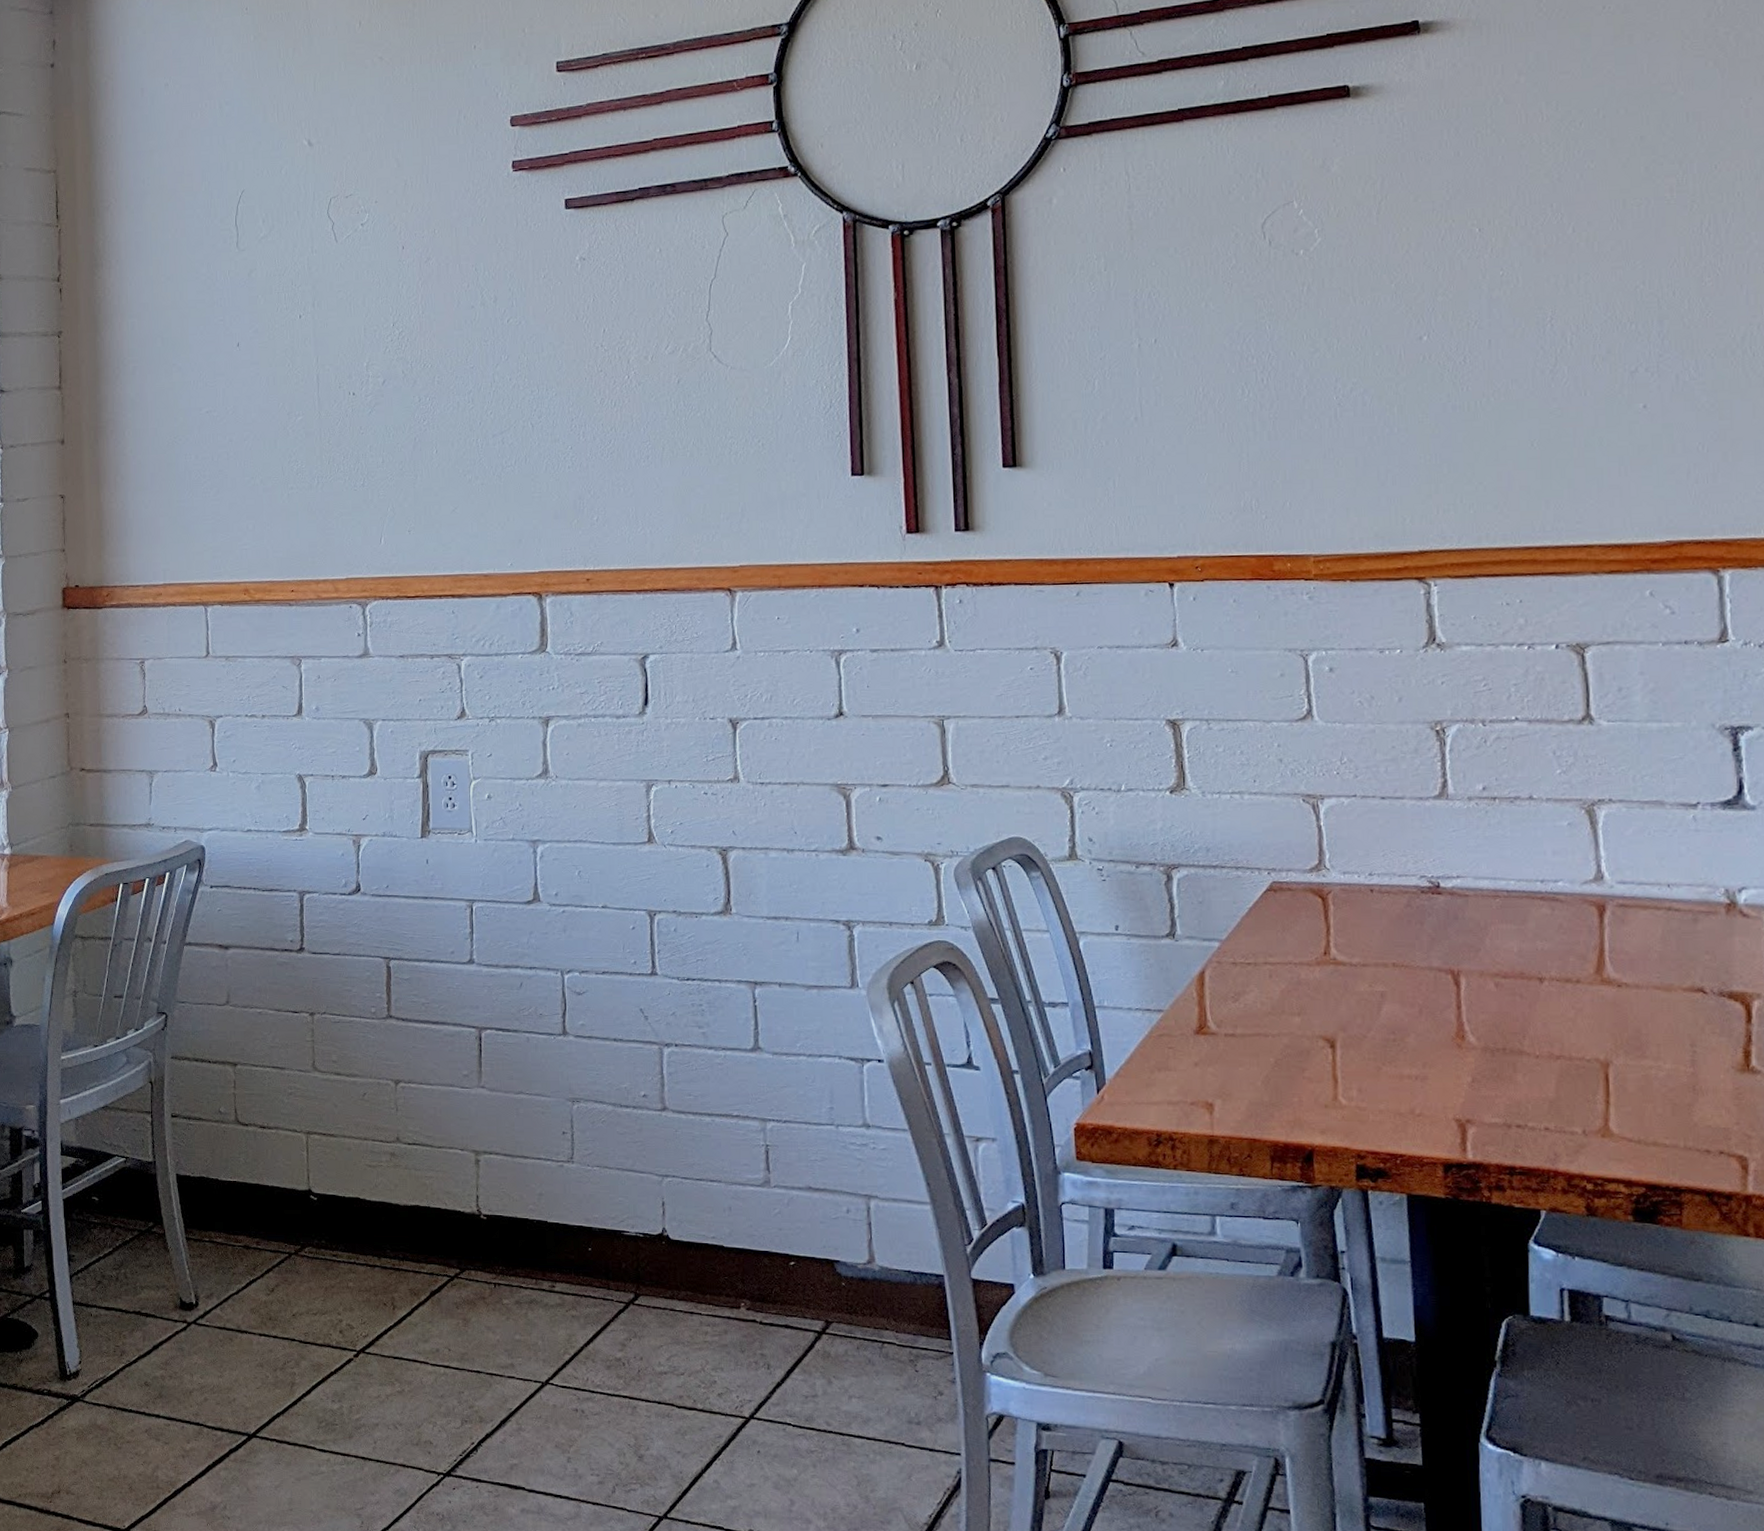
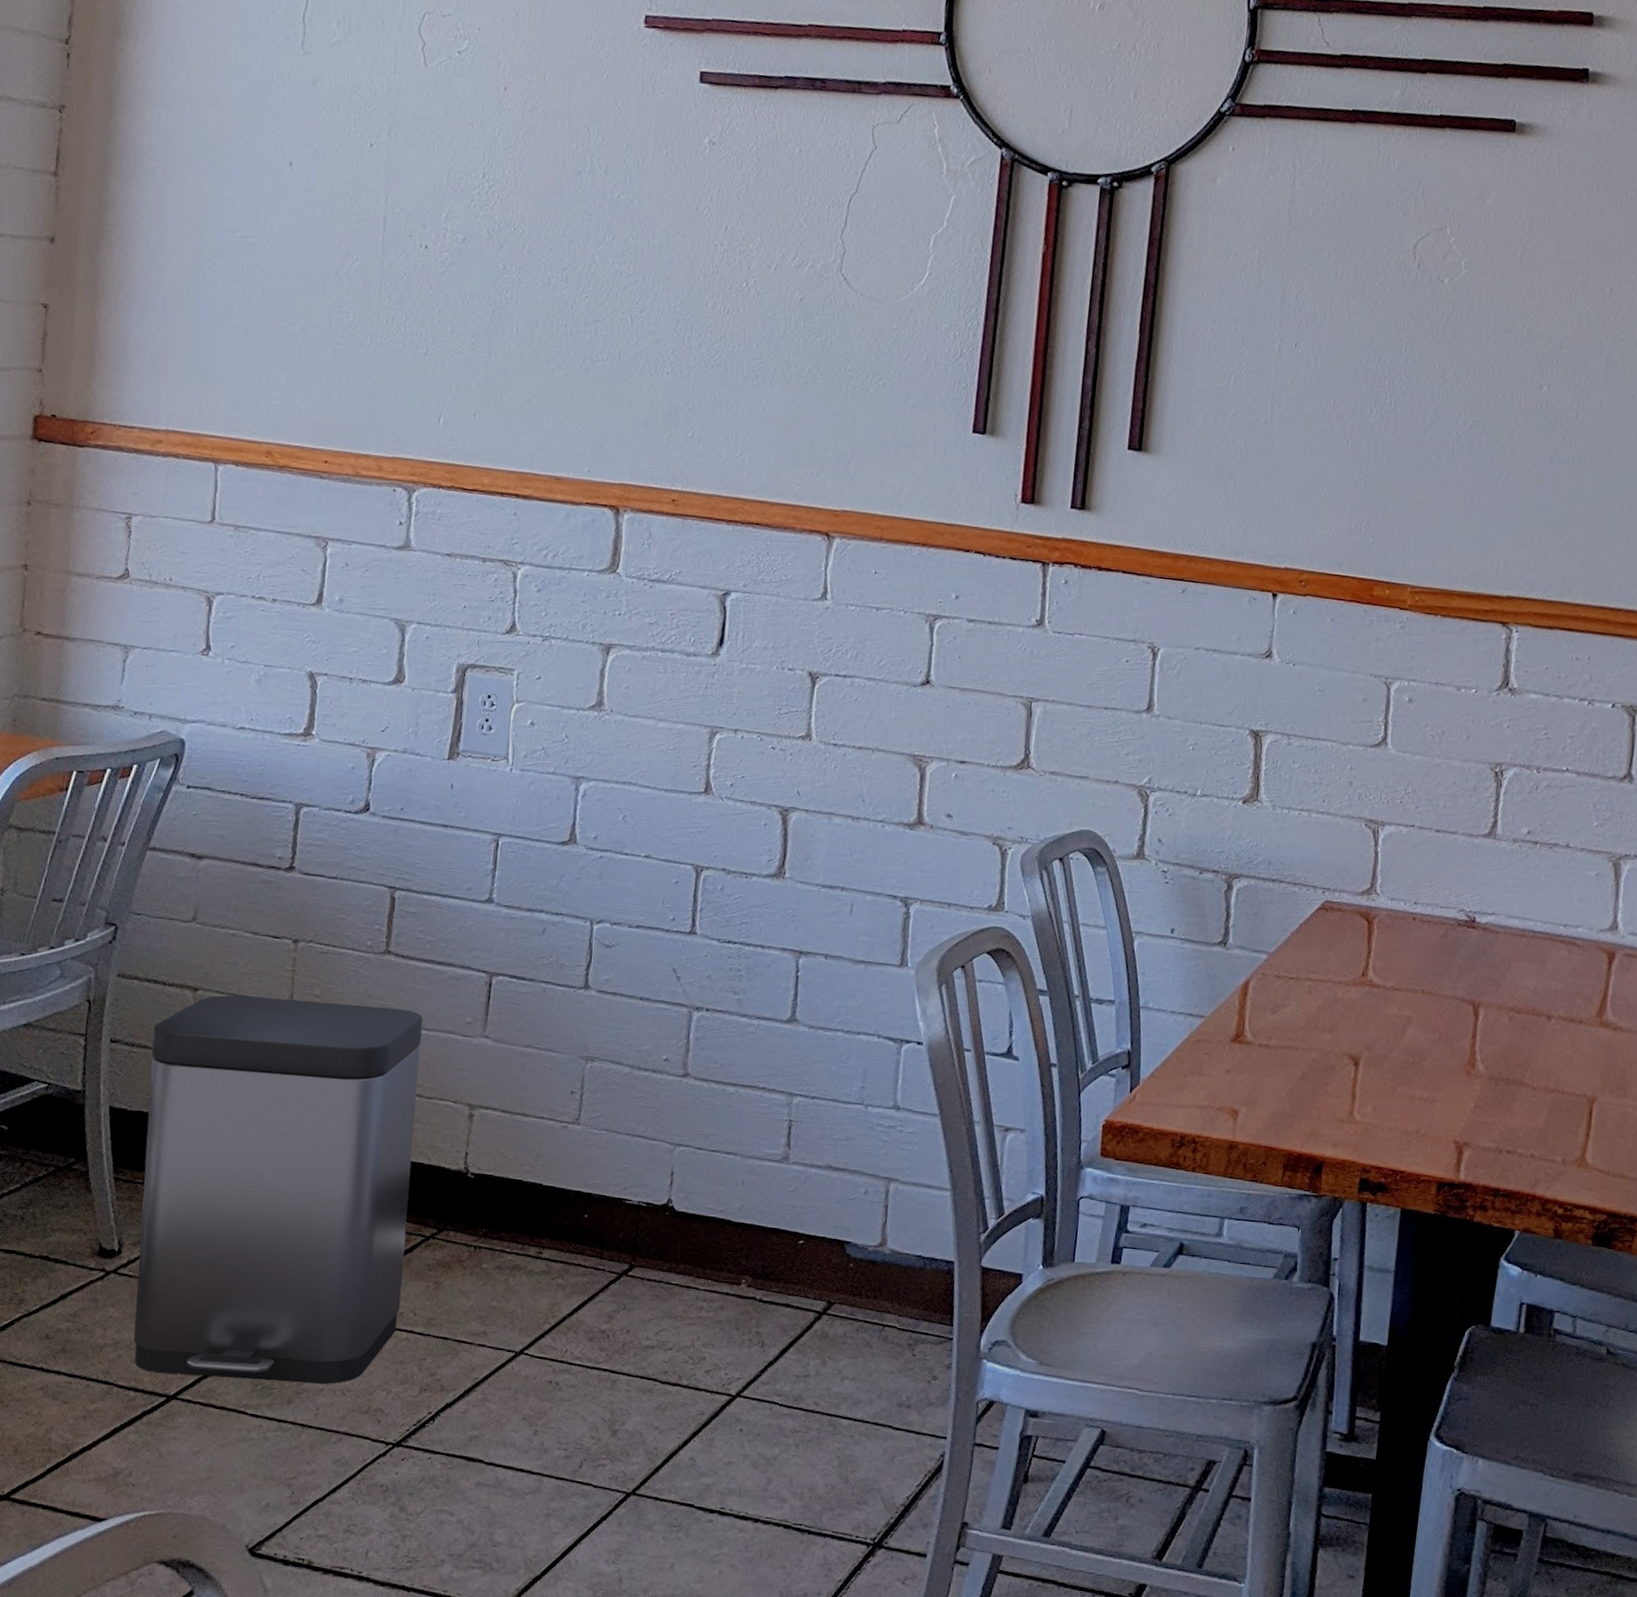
pedal bin: none [204,1066,436,1419] -> present [134,994,423,1384]

